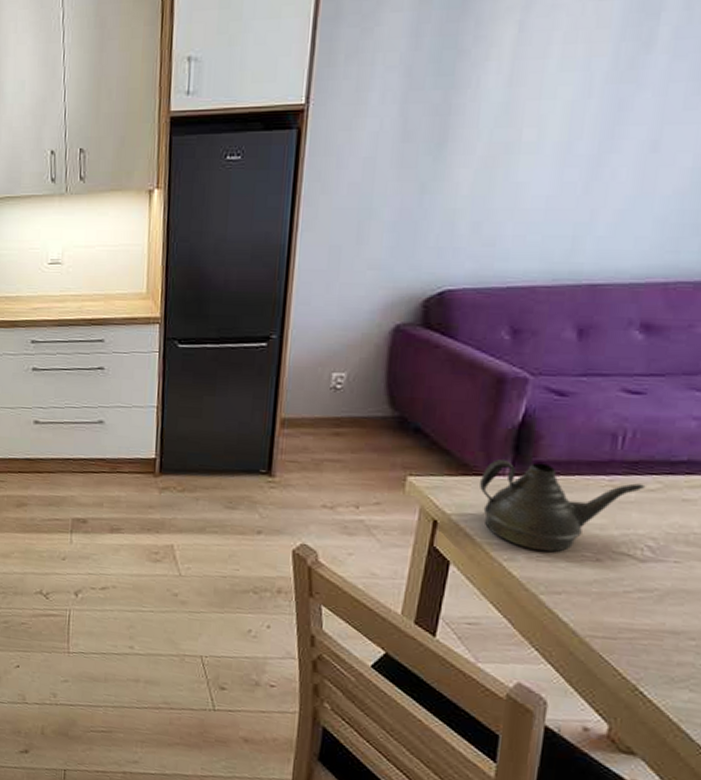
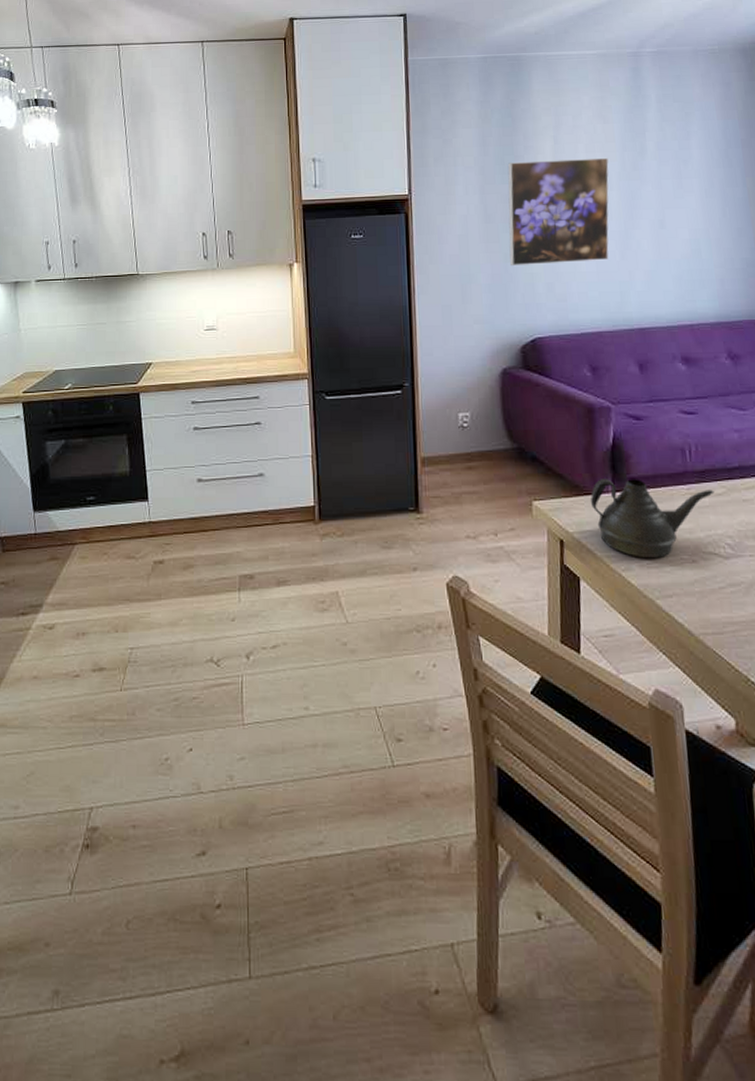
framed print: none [427,50,595,200] -> present [507,157,609,267]

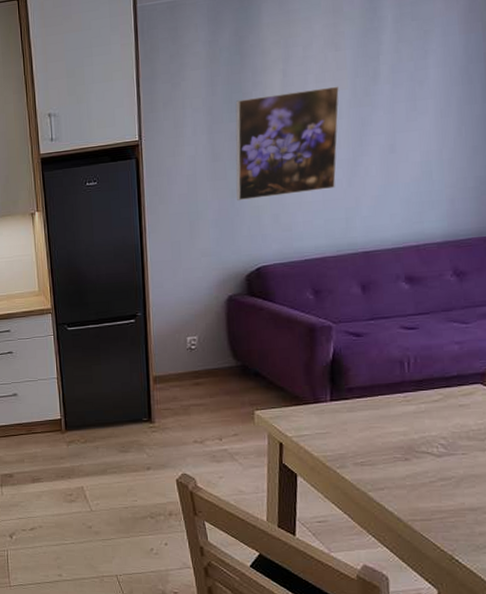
teapot: present [590,479,715,557] -> none [309,389,431,457]

